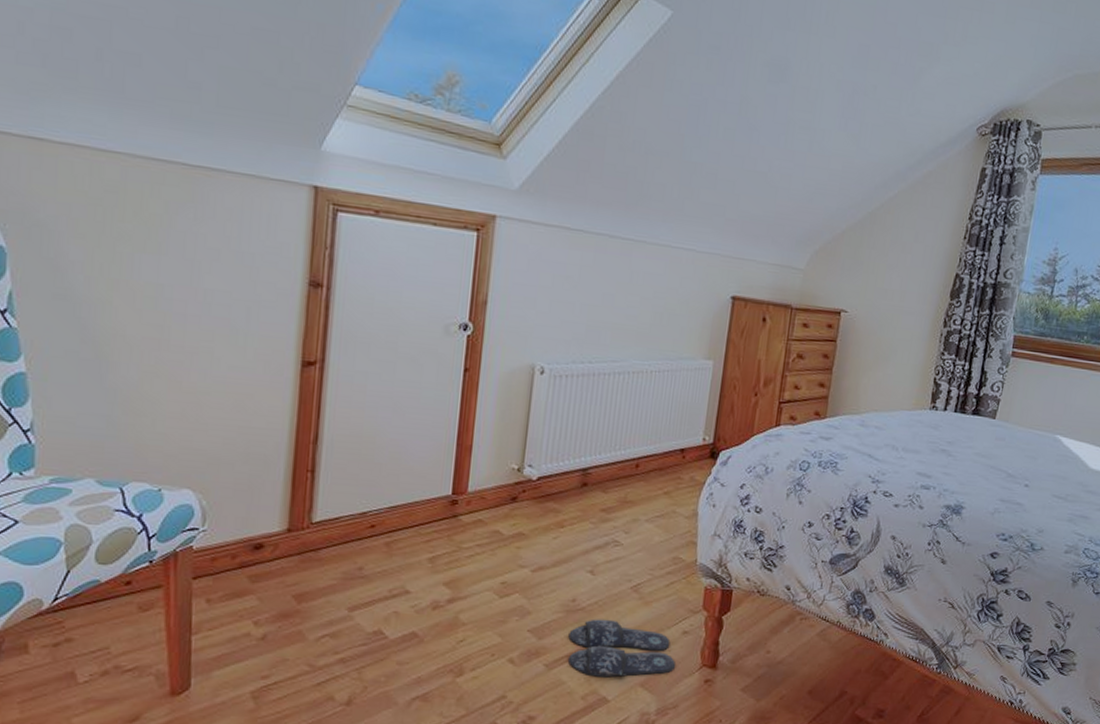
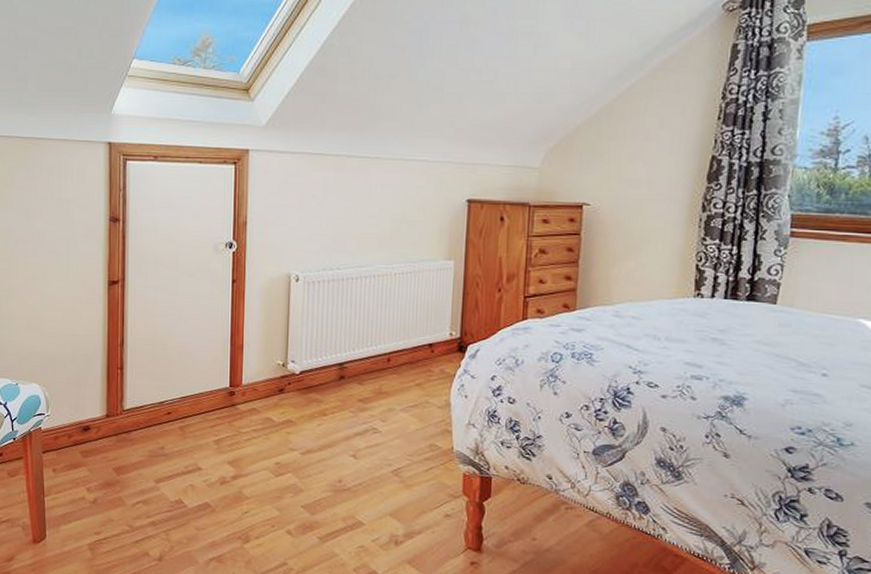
slippers: present [568,619,675,678] -> none [338,498,440,554]

